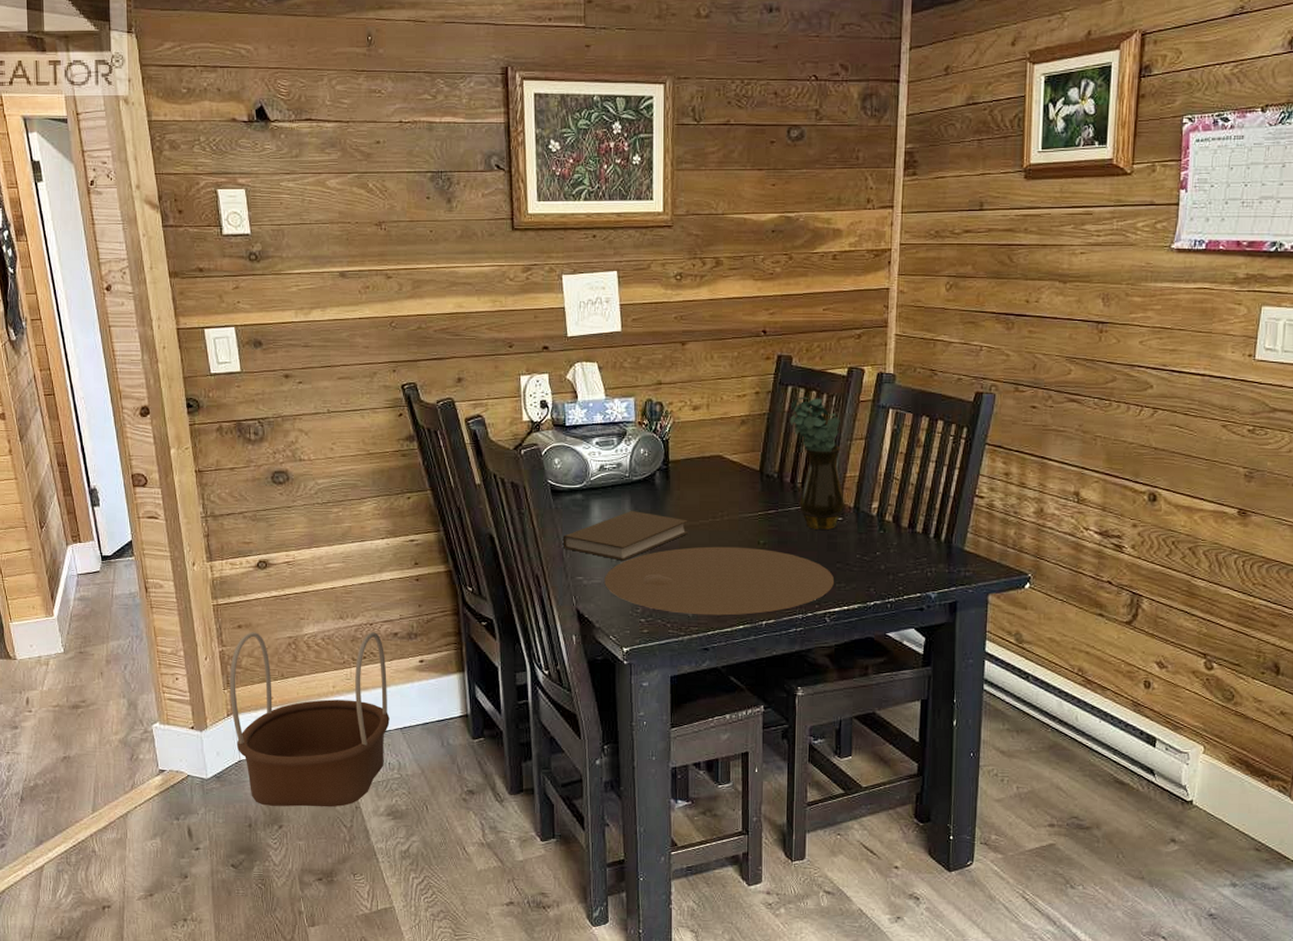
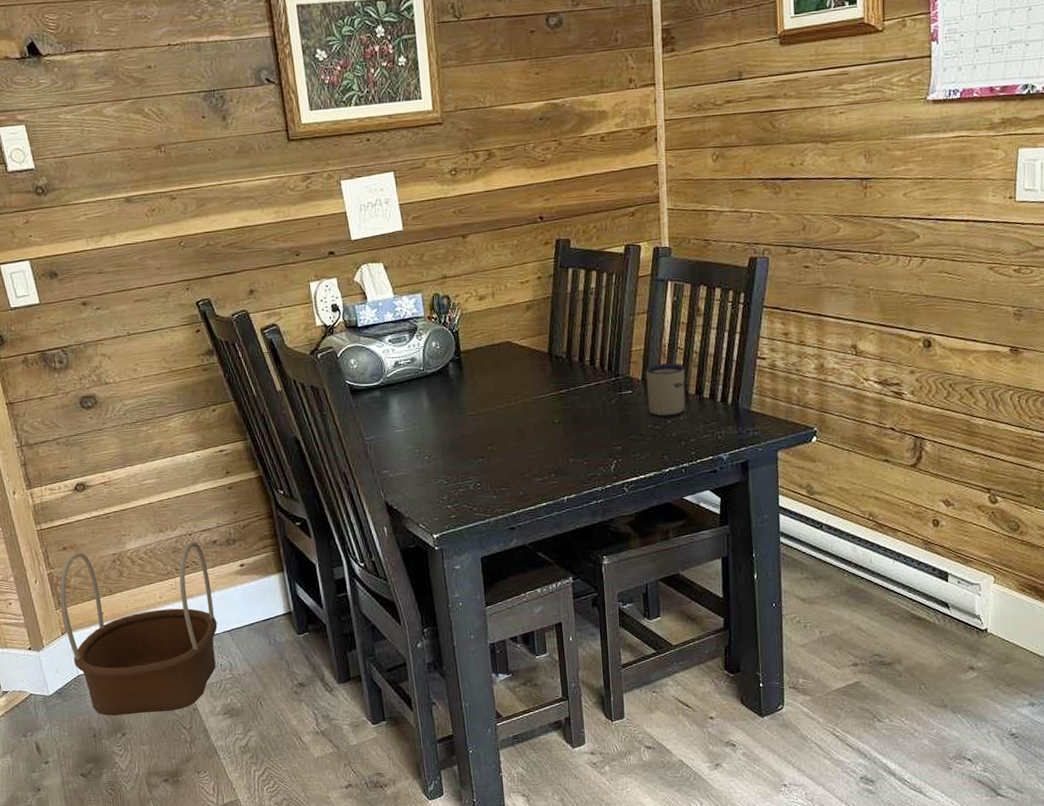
book: present [562,511,688,561] -> none [365,402,485,452]
placemat: present [604,546,835,615] -> none [409,427,630,497]
vase: present [790,393,845,530] -> none [572,274,633,404]
mug: none [858,493,899,549] -> present [645,363,686,418]

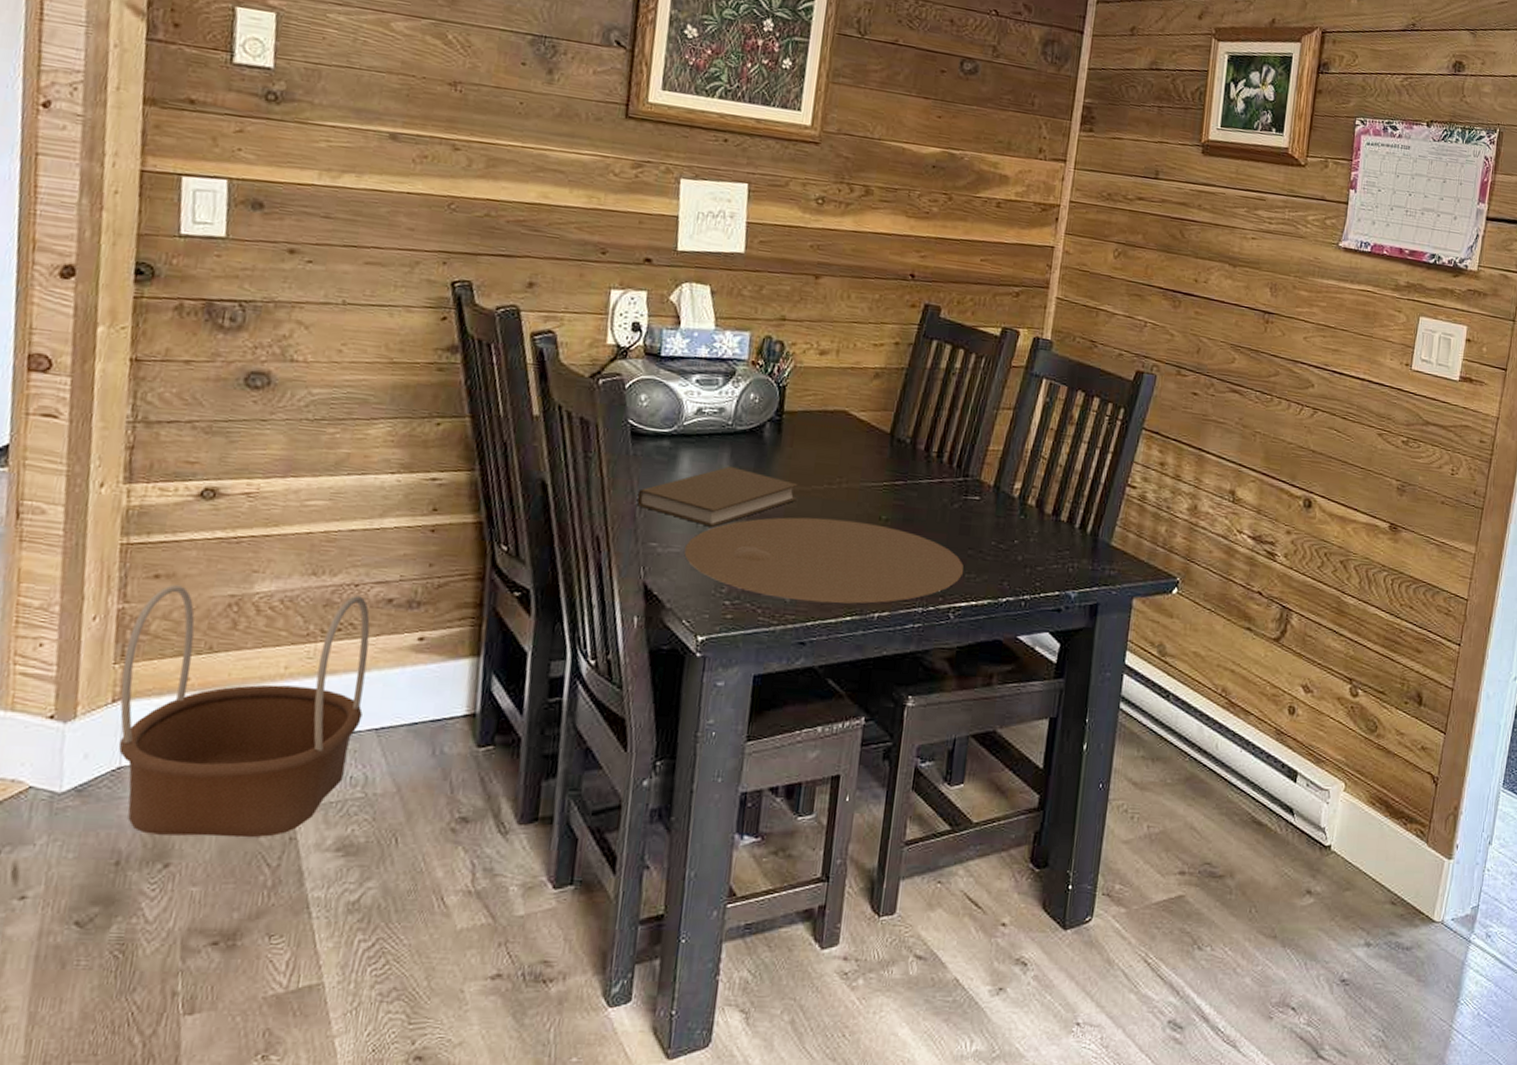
book: none [365,402,485,452] -> present [636,466,798,527]
placemat: none [409,427,630,497] -> present [684,517,964,604]
mug: present [645,363,686,418] -> none [995,471,1045,537]

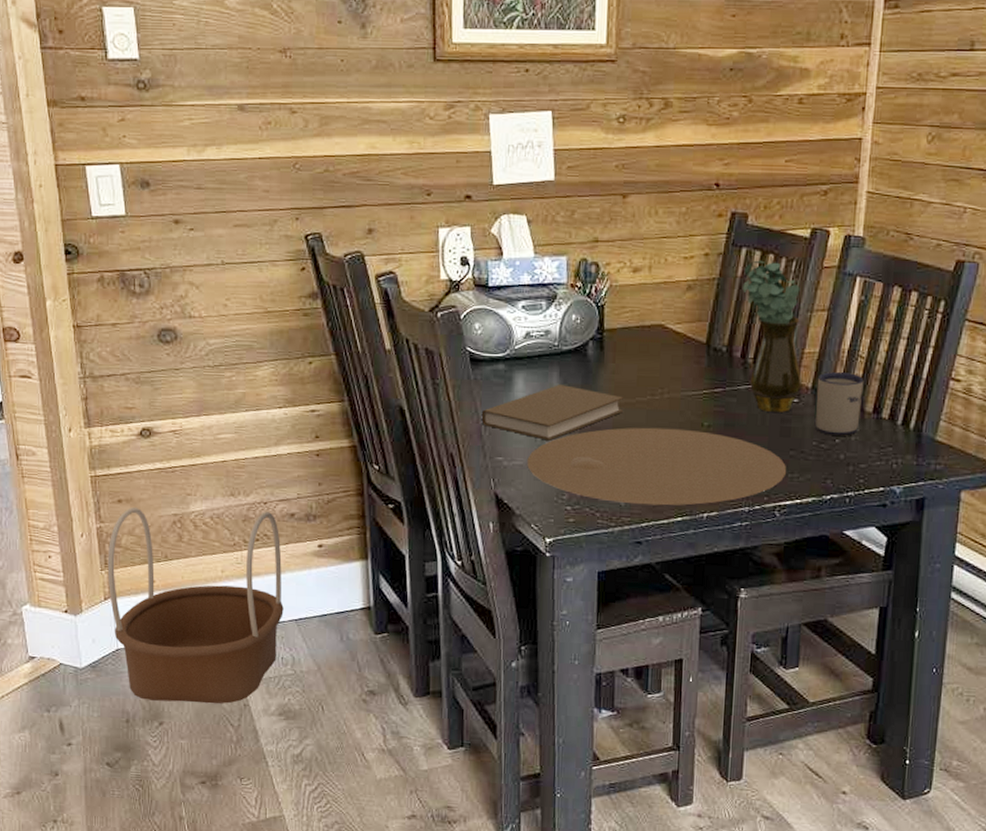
vase: none [931,348,988,510] -> present [743,255,802,412]
mug: none [995,471,1045,537] -> present [815,372,864,436]

